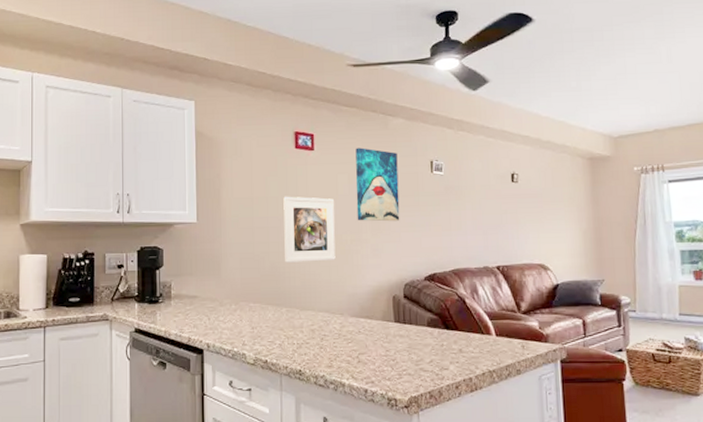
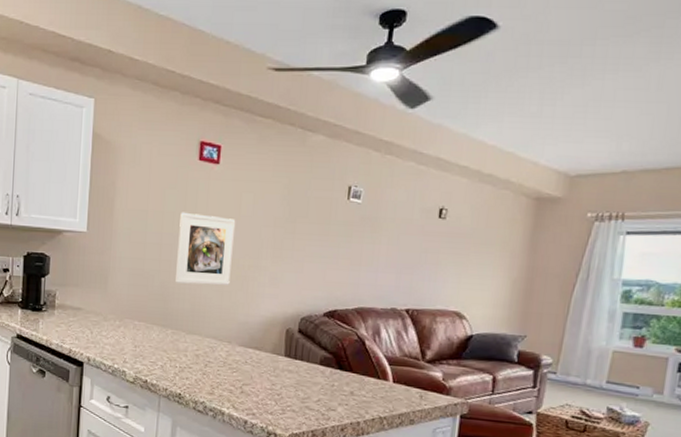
wall art: present [355,147,400,222] -> none [258,165,312,250]

